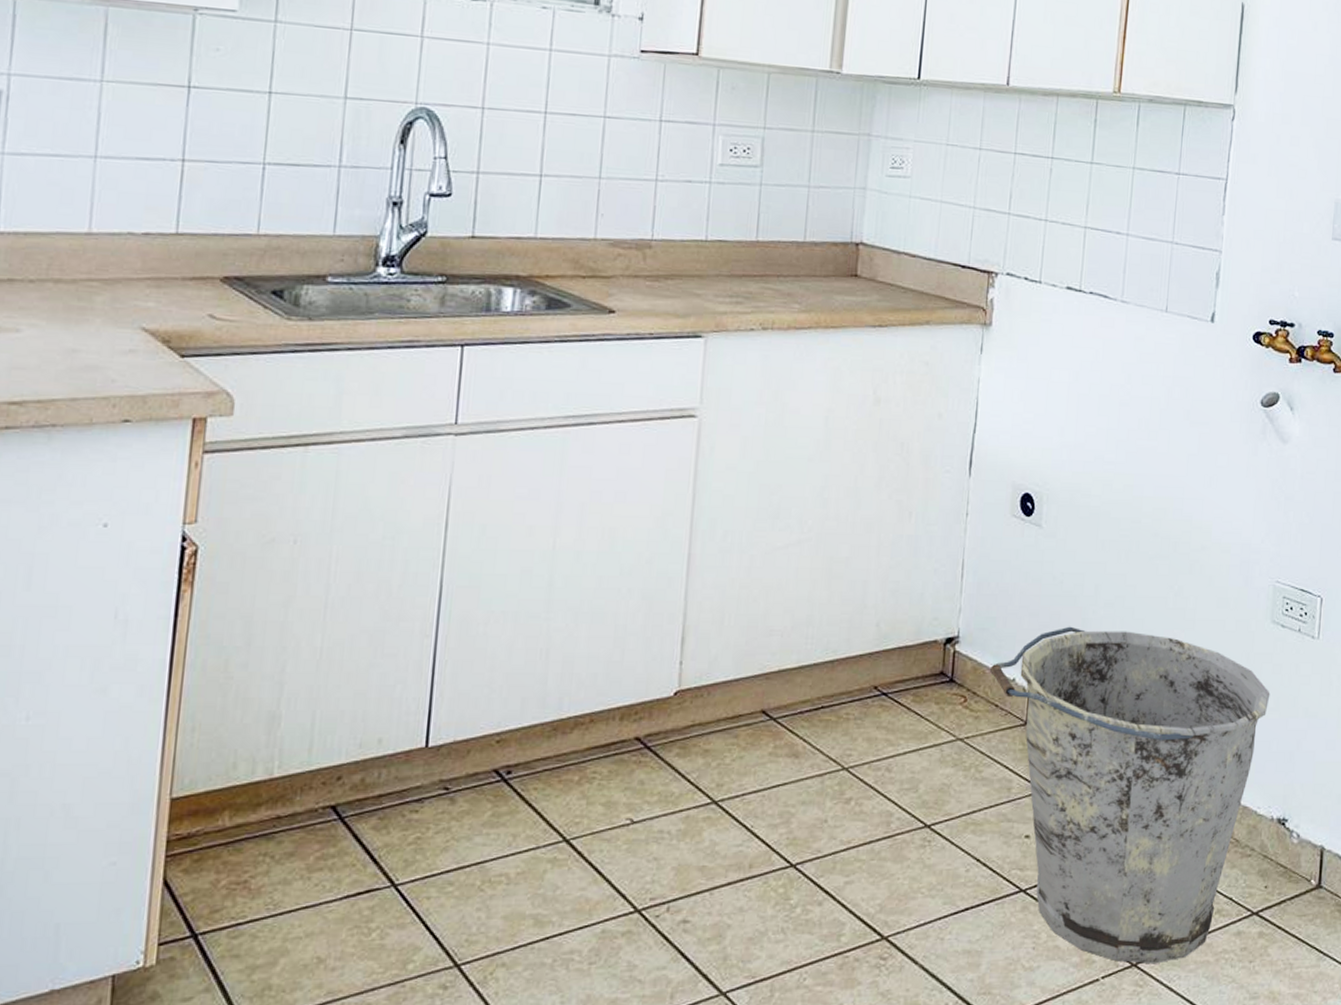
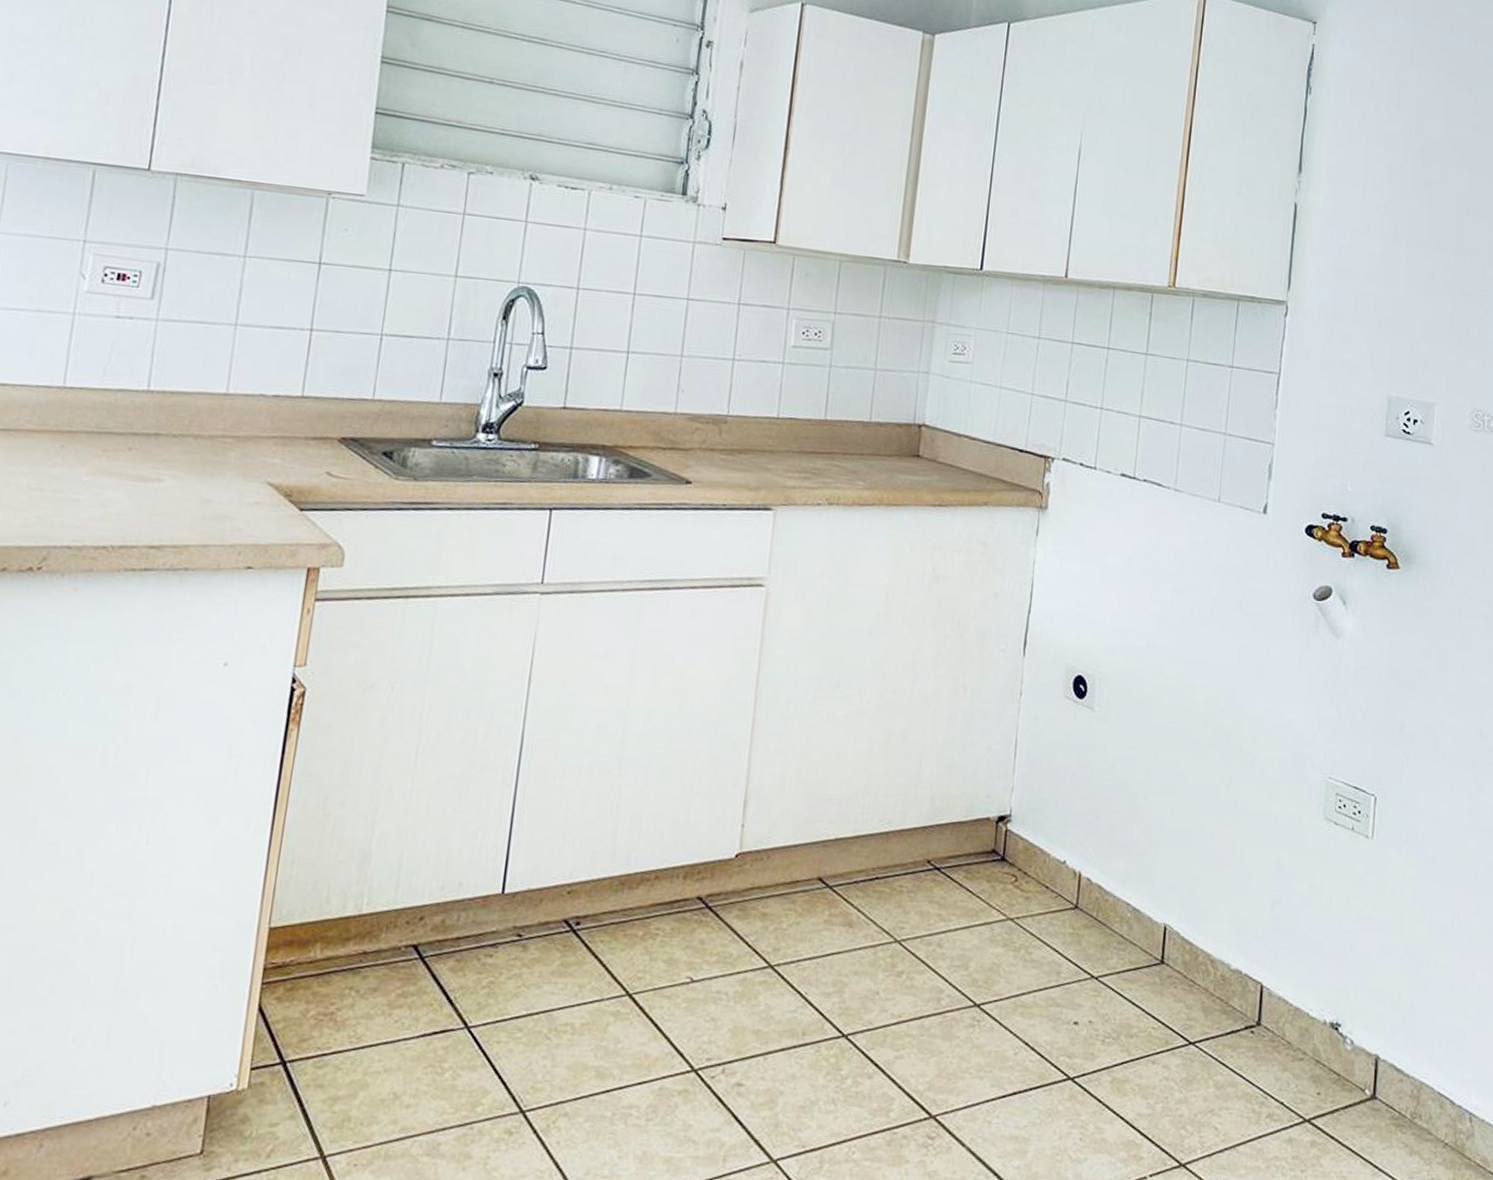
bucket: present [990,626,1270,964] -> none [1041,811,1323,1166]

